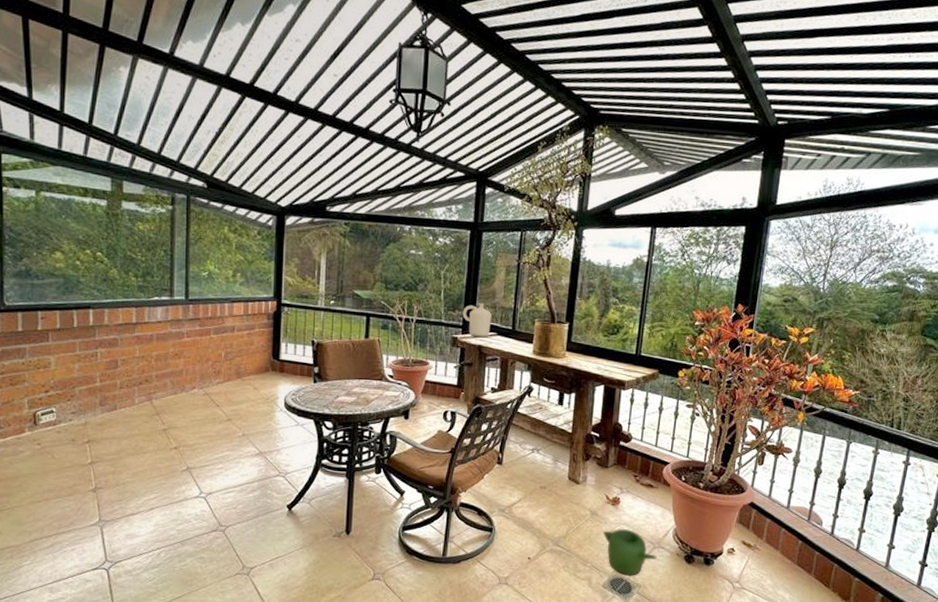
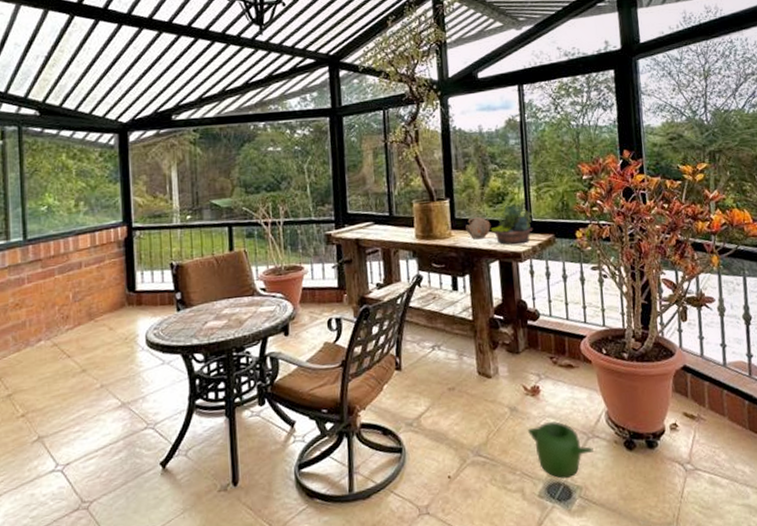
water jug: present [462,303,492,338] -> none [333,192,366,231]
clay pot: none [579,343,603,364] -> present [465,217,491,239]
succulent planter: none [601,337,643,373] -> present [490,205,533,244]

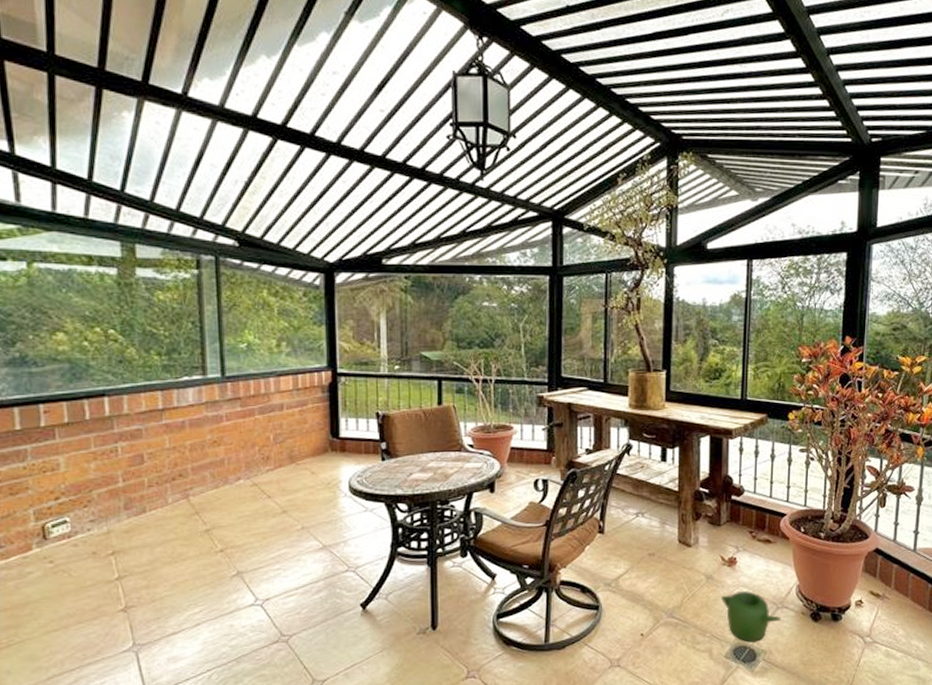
clay pot: present [465,217,491,239] -> none [680,391,705,413]
succulent planter: present [490,205,533,244] -> none [704,382,748,420]

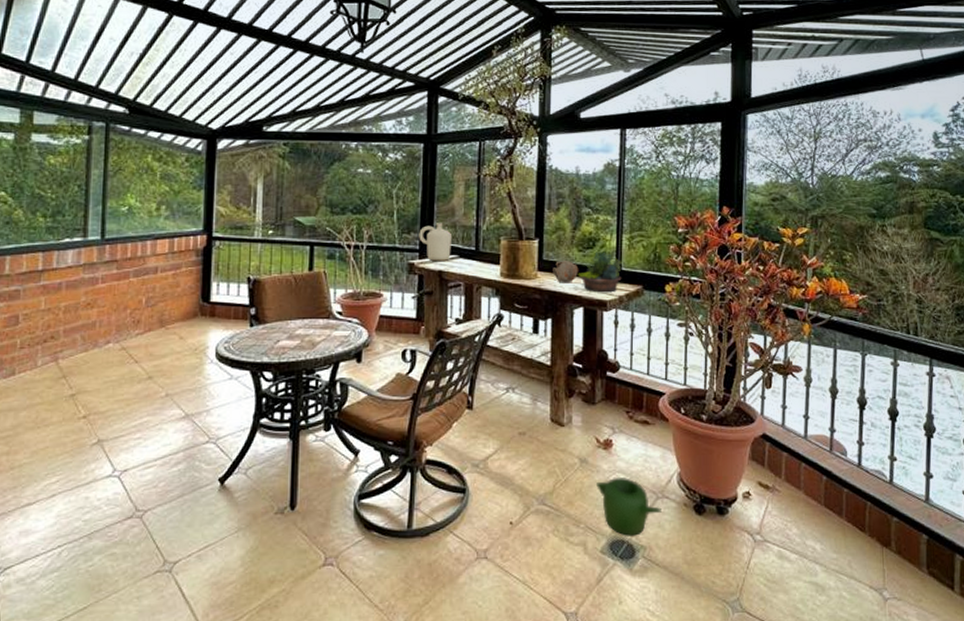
water jug: none [547,356,580,395] -> present [419,223,451,262]
clay pot: none [680,391,705,413] -> present [553,261,579,283]
succulent planter: none [704,382,748,420] -> present [578,251,623,291]

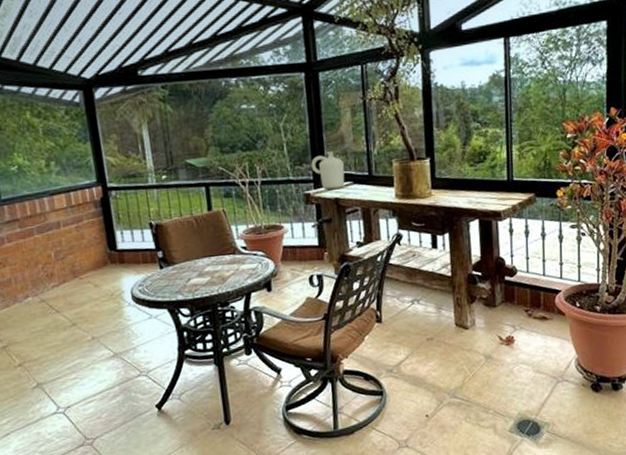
clay pot: present [553,261,579,283] -> none [446,176,472,198]
succulent planter: present [578,251,623,291] -> none [471,164,515,204]
watering can: present [595,476,662,536] -> none [501,367,562,416]

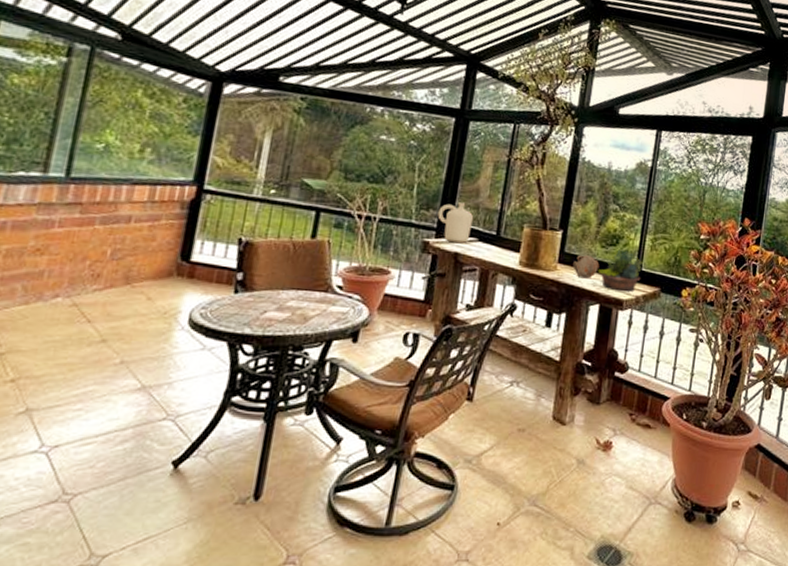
clay pot: none [446,176,472,198] -> present [573,255,600,279]
succulent planter: none [471,164,515,204] -> present [598,249,644,291]

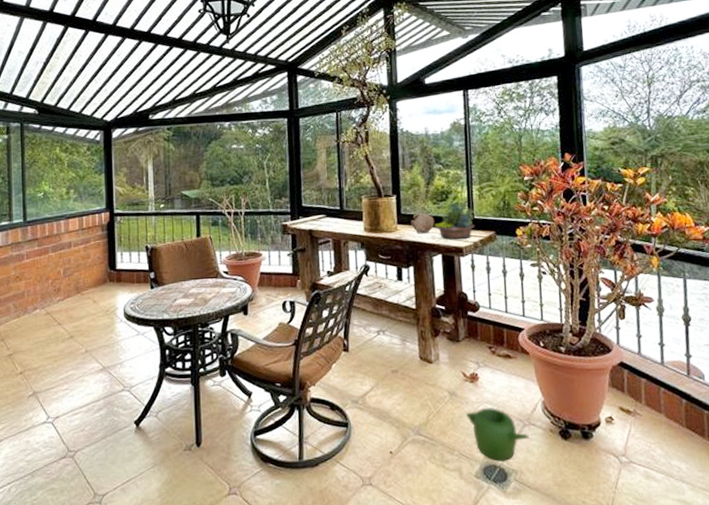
water jug: present [437,202,473,244] -> none [289,187,319,222]
watering can: none [590,480,653,542] -> present [465,407,529,461]

